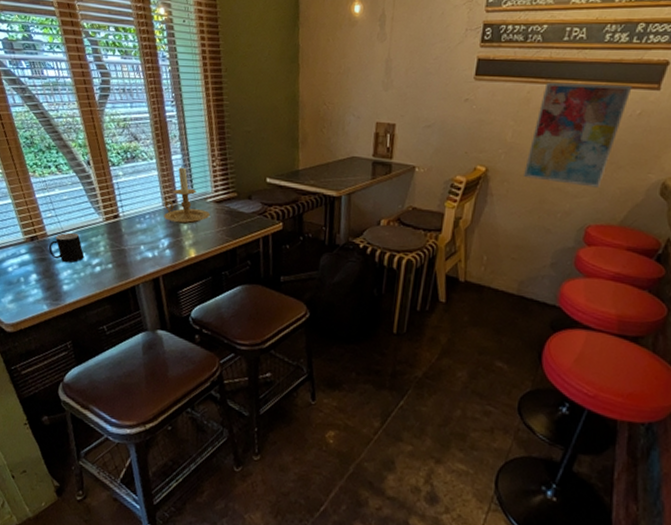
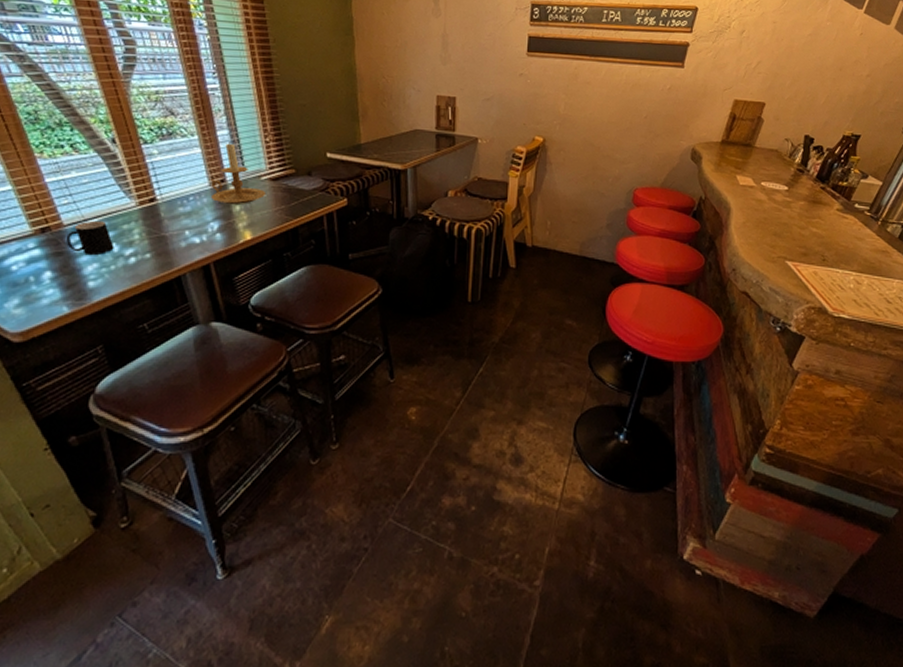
wall art: present [522,82,632,188] -> none [576,59,662,154]

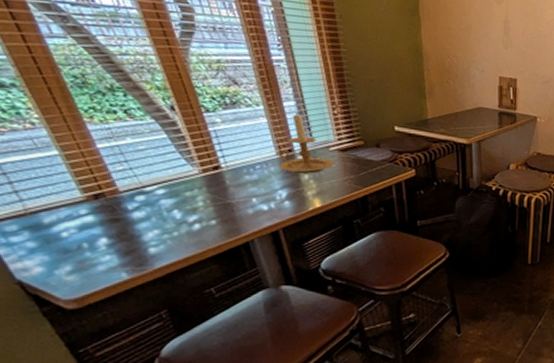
cup: present [65,220,115,256] -> none [122,187,177,222]

